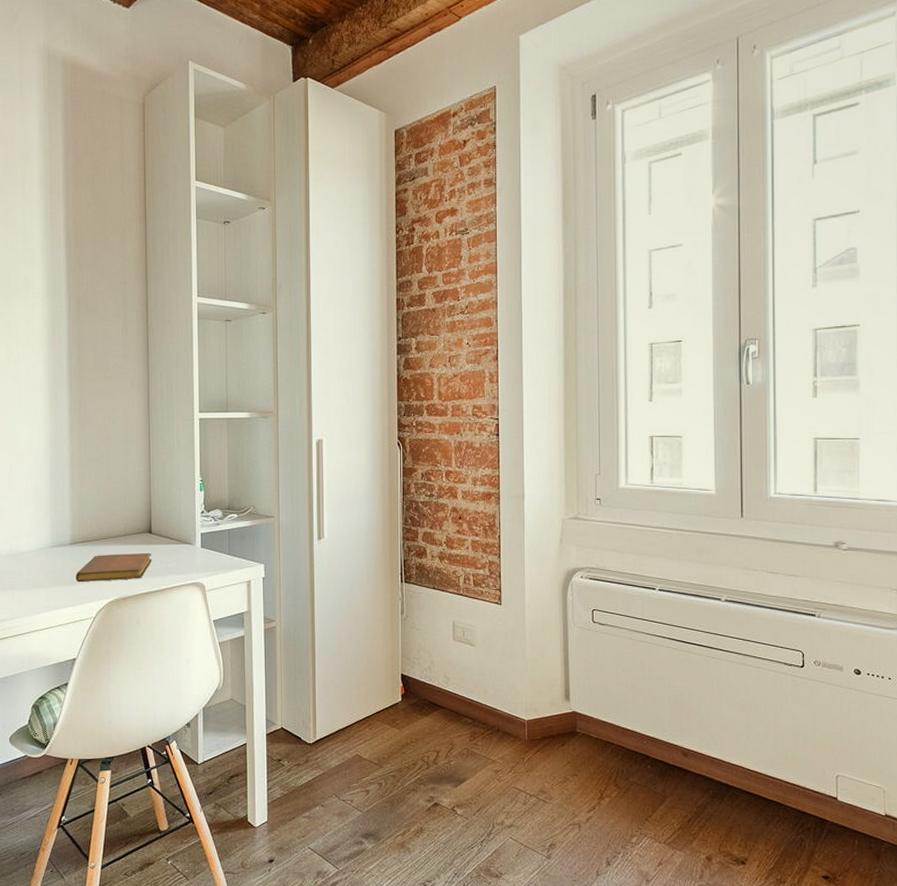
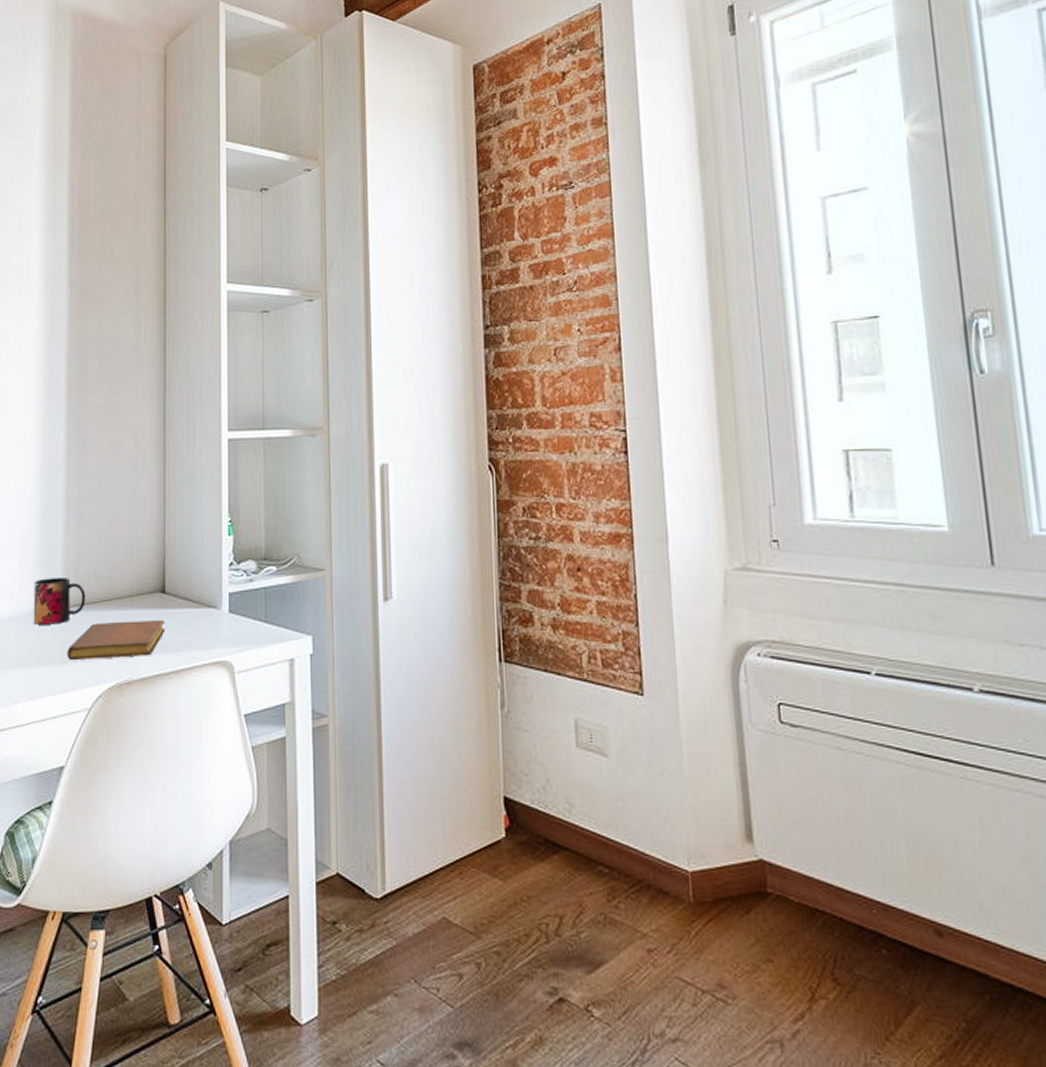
mug: none [47,521,89,556] -> present [33,578,86,625]

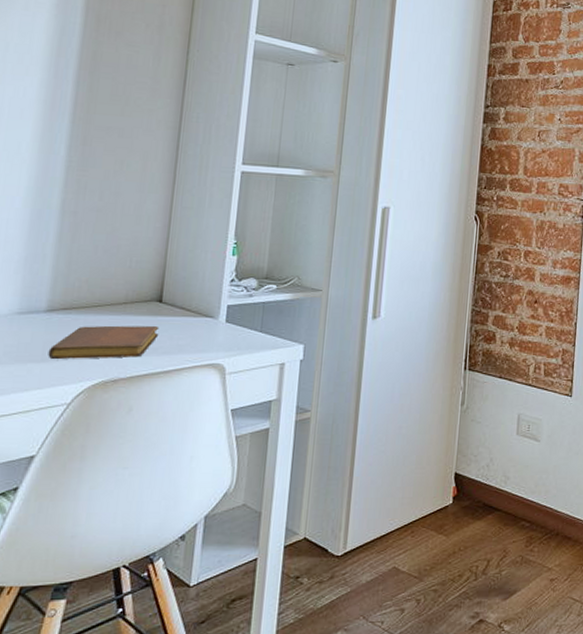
mug: present [33,578,86,625] -> none [11,282,75,326]

